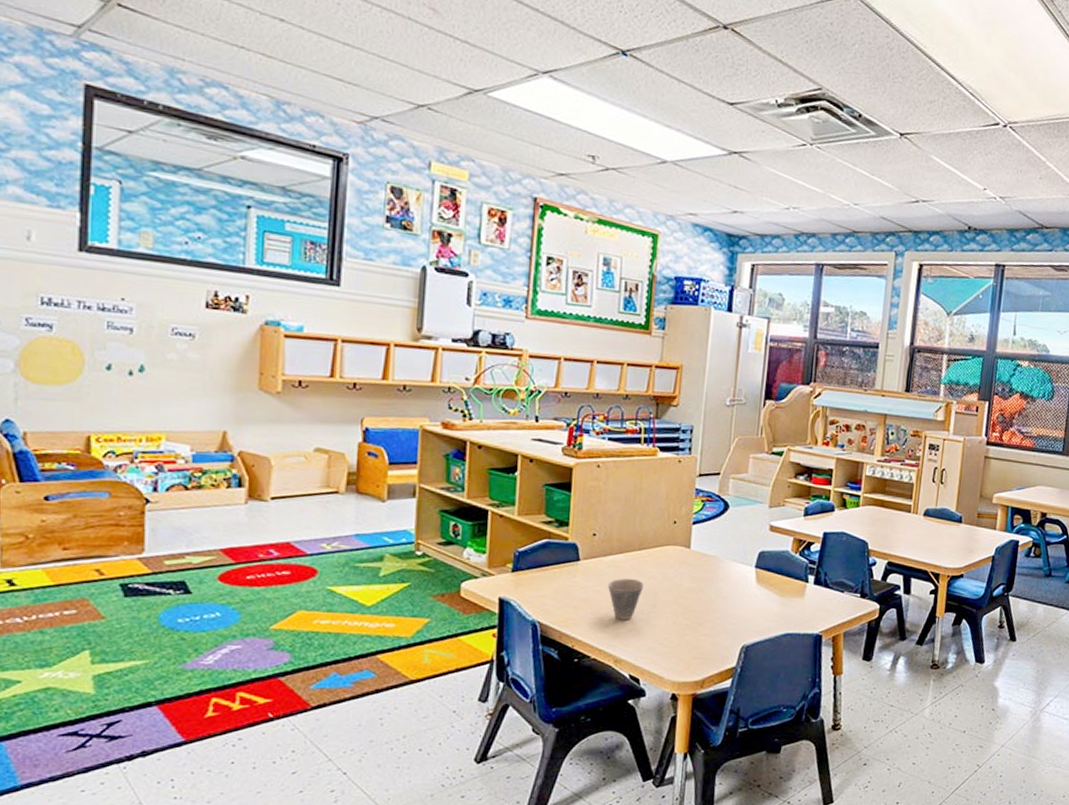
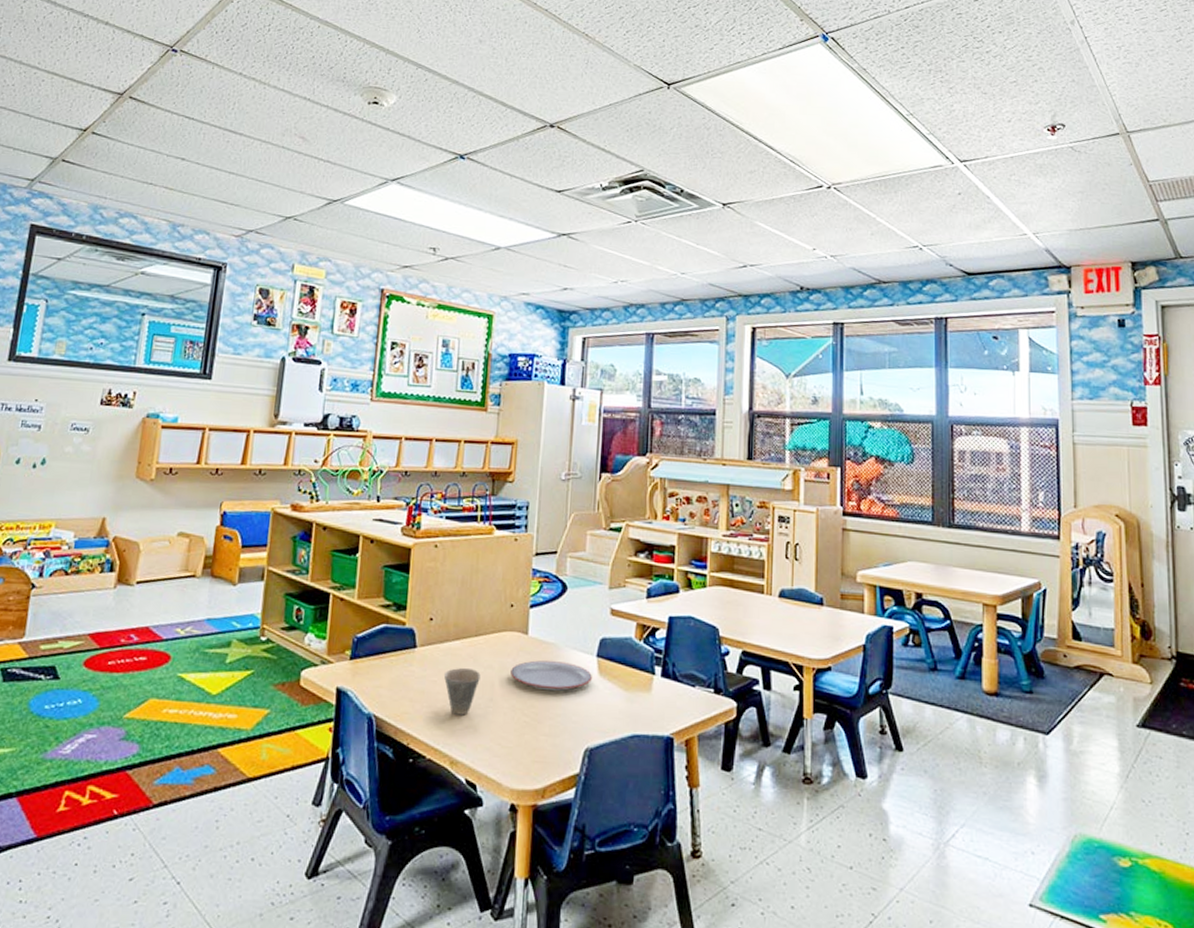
plate: none [673,571,750,598] -> present [510,660,592,692]

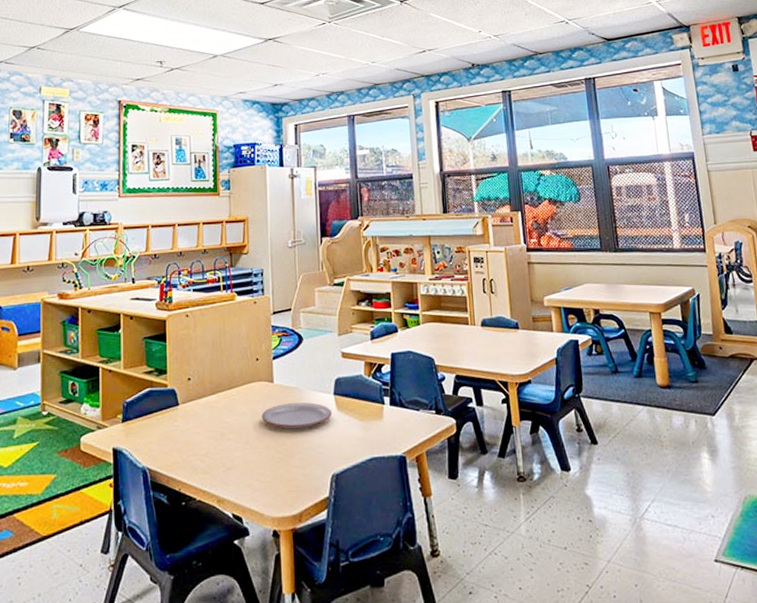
cup: present [444,668,481,716] -> none [205,418,236,459]

